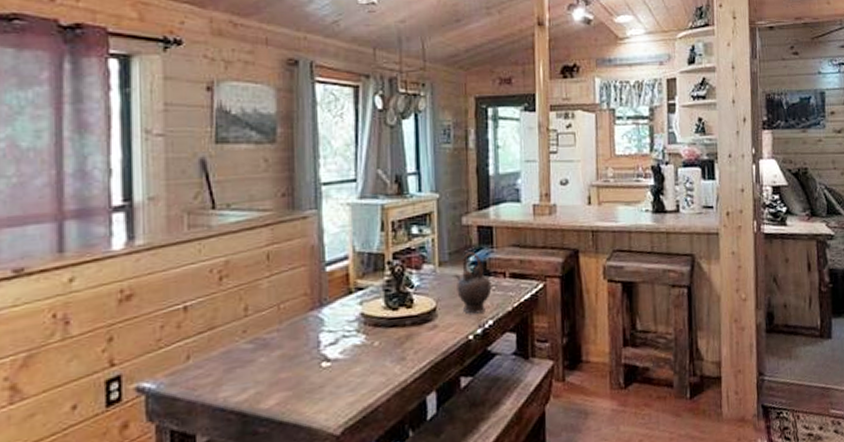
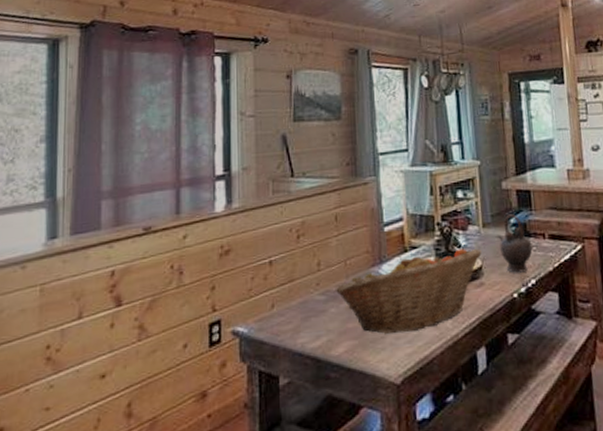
fruit basket: none [265,289,436,383] -> present [335,249,482,334]

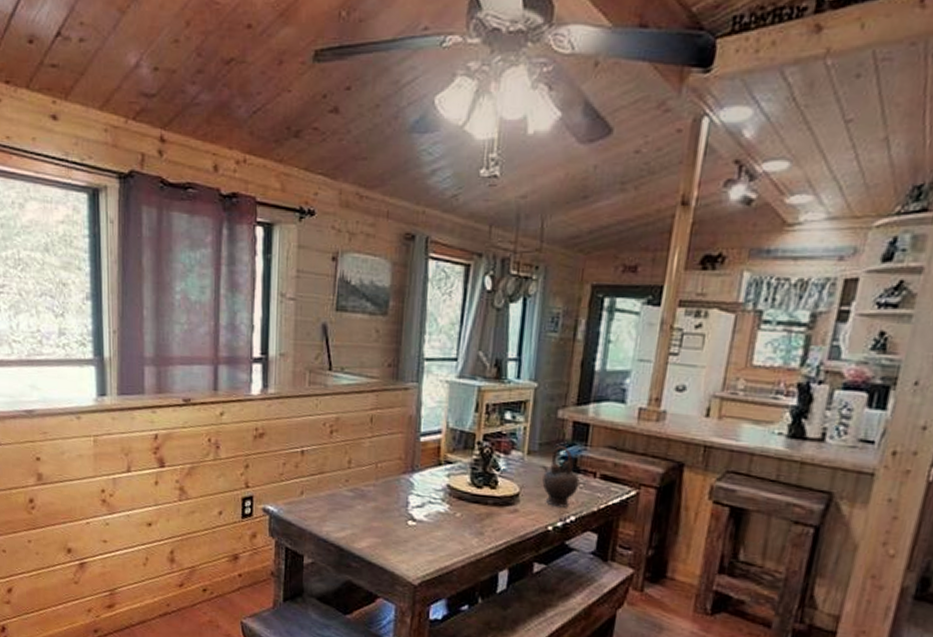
fruit basket: present [335,249,482,334] -> none [363,467,522,542]

